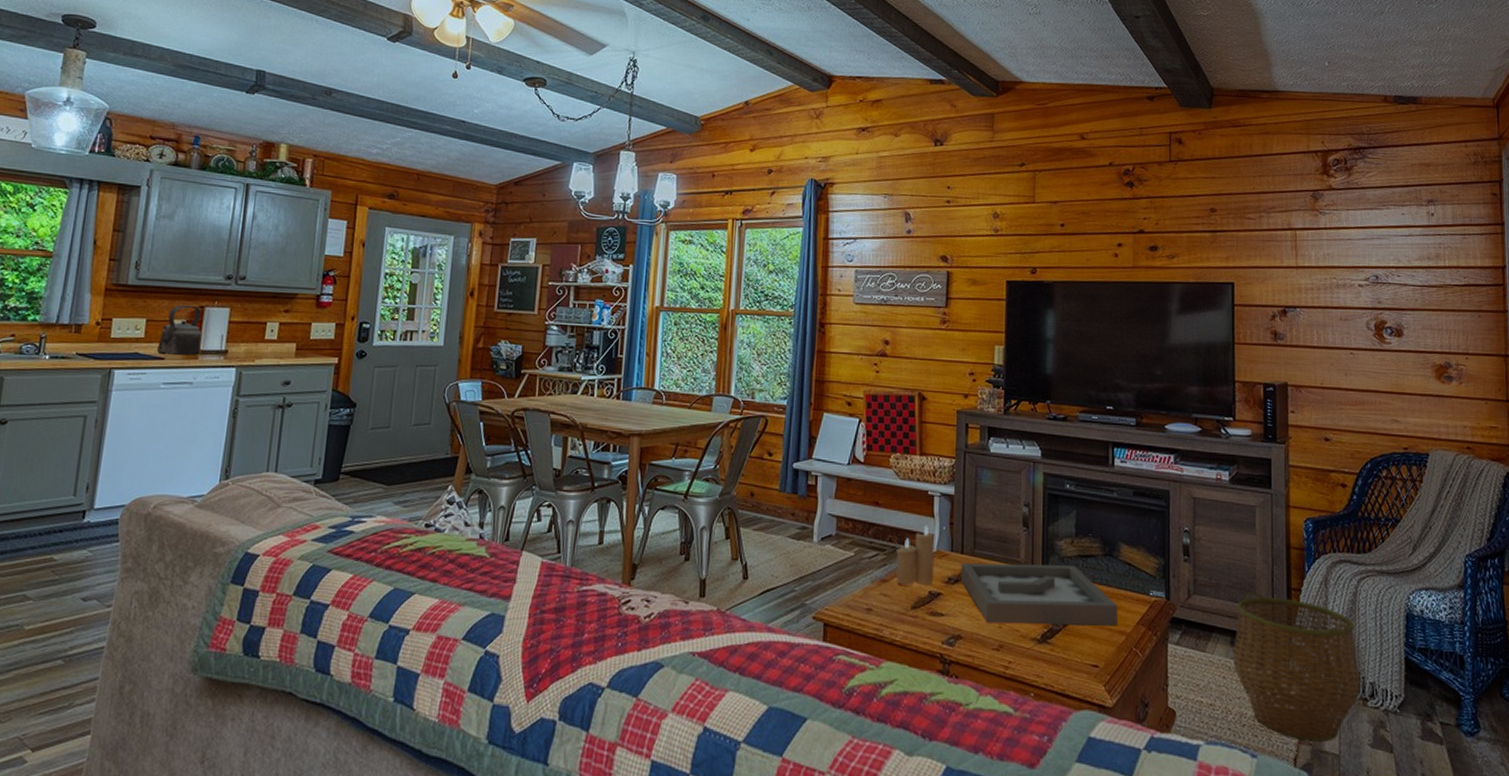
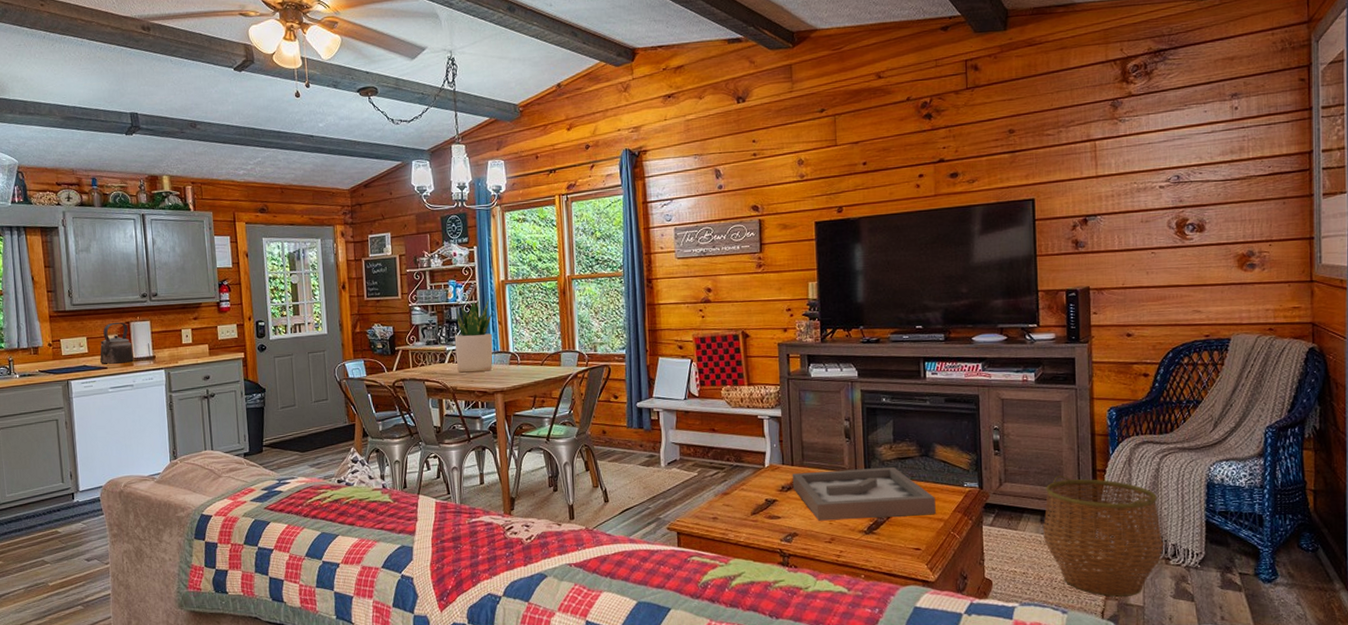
planter: none [590,323,641,409] -> present [454,298,493,373]
candle: present [896,525,935,586] -> none [734,444,769,496]

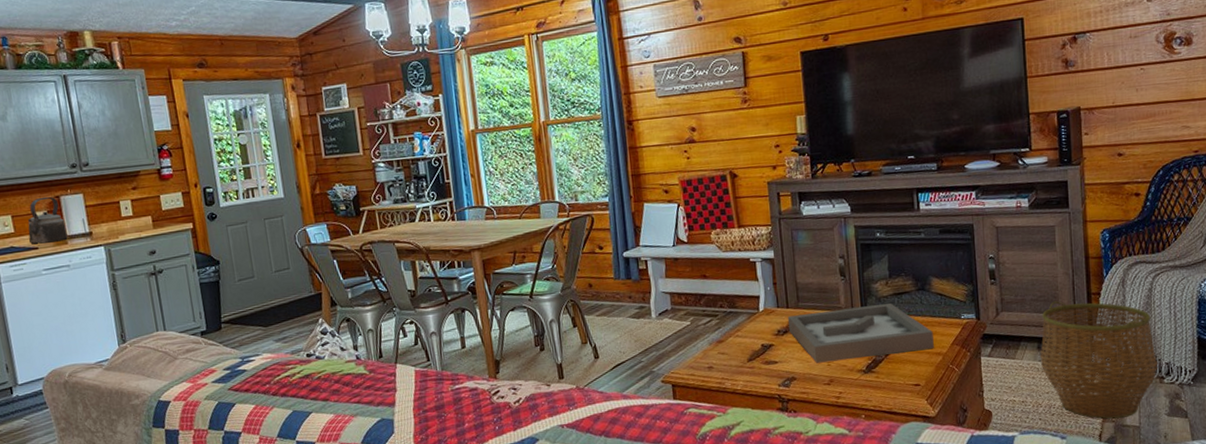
planter: present [454,298,493,373] -> none [423,150,468,232]

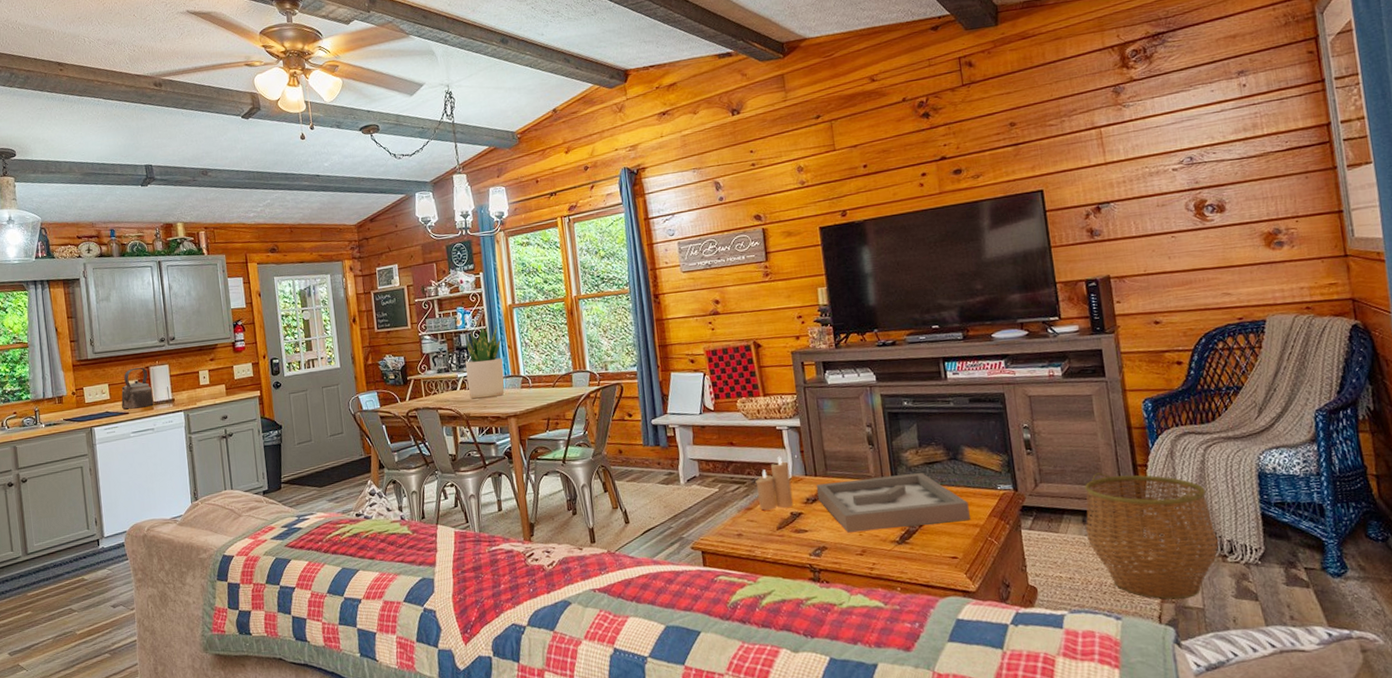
planter: none [423,150,468,232] -> present [465,323,505,399]
candle: none [727,288,765,343] -> present [755,456,794,511]

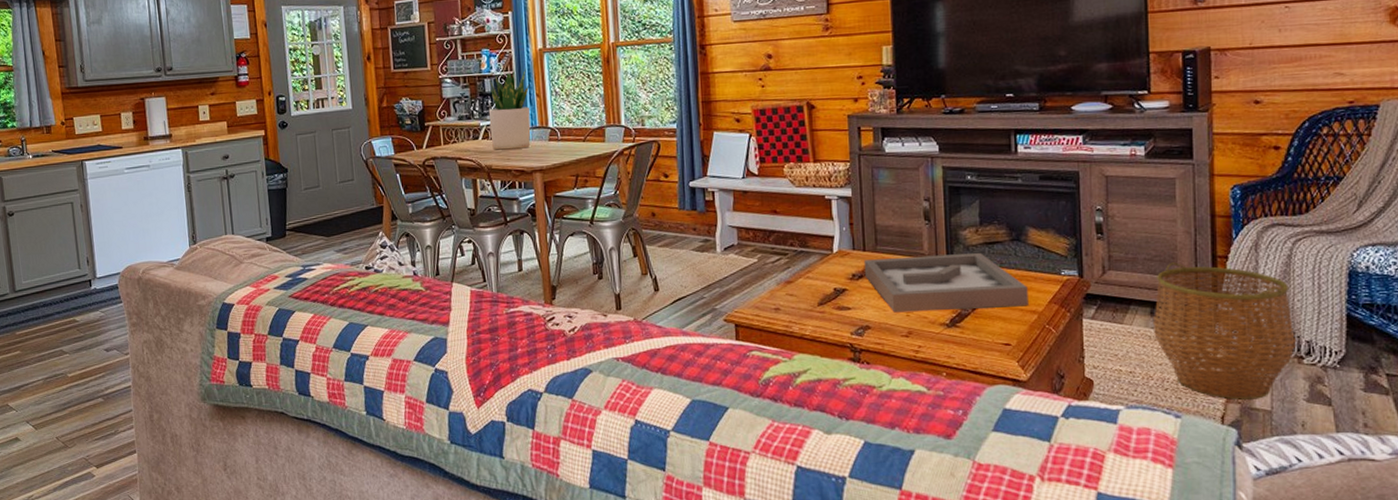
kettle: present [121,367,154,410] -> none [114,98,150,144]
candle: present [755,456,794,511] -> none [798,227,838,285]

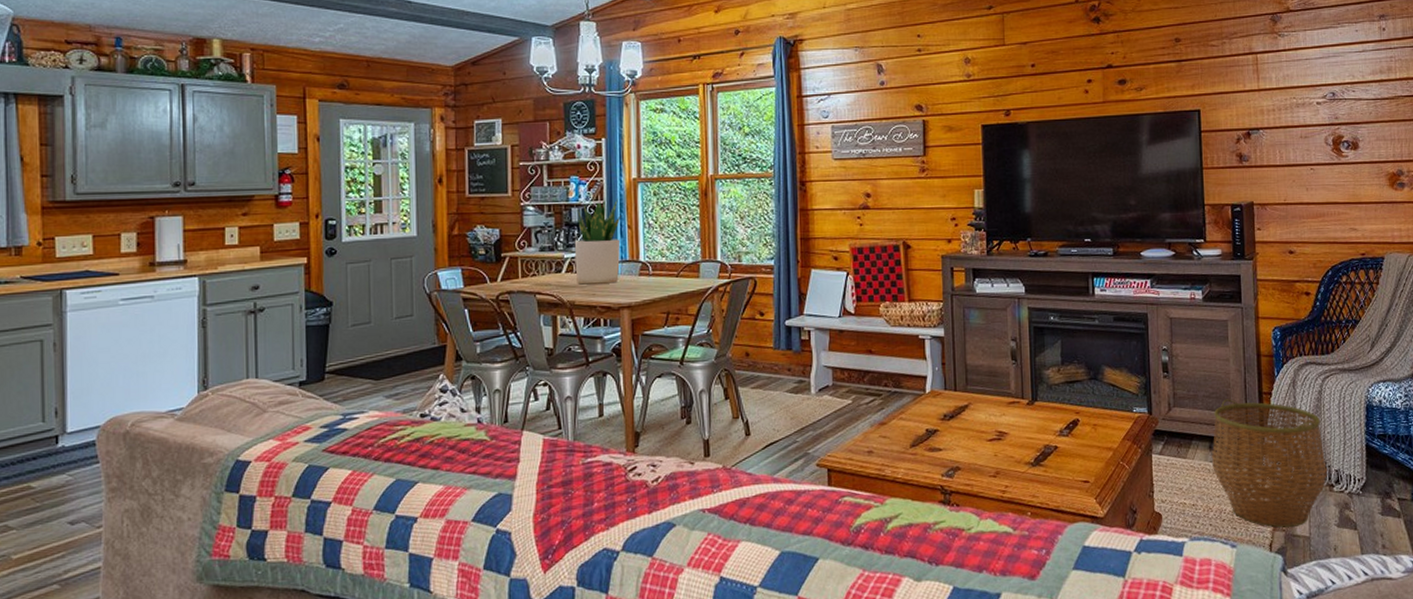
decorative tray: present [863,253,1028,313] -> none [954,392,1105,453]

